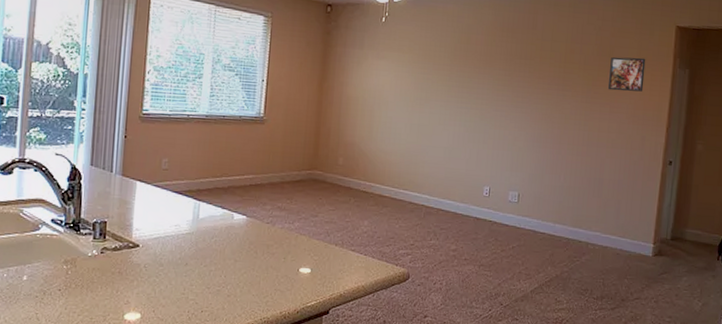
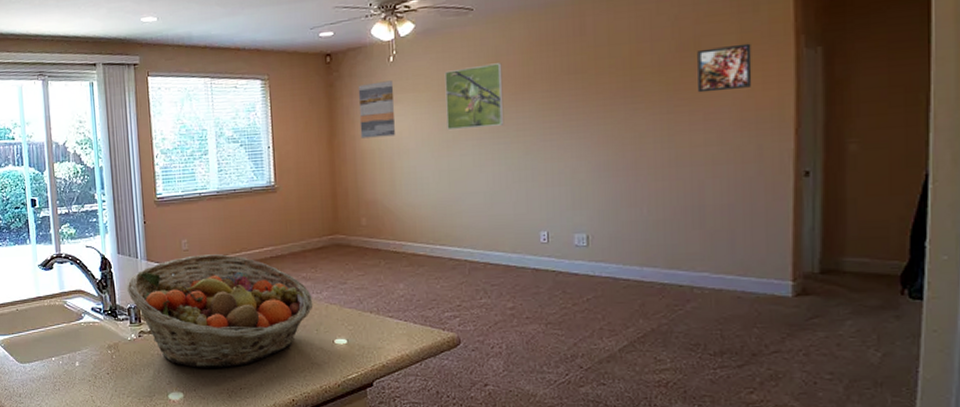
fruit basket: none [95,175,285,290] -> present [127,254,314,368]
wall art: none [348,37,383,88] -> present [358,80,395,139]
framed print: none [422,38,472,92] -> present [444,63,505,131]

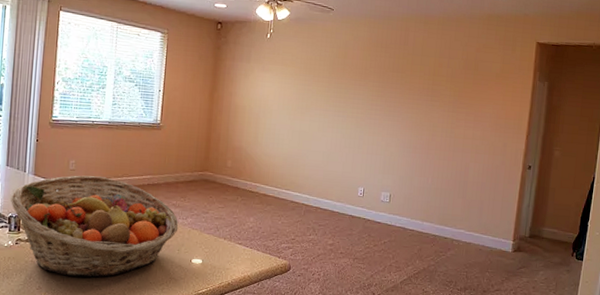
wall art: present [358,80,395,139] -> none [236,52,268,98]
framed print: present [444,63,505,131] -> none [303,53,349,102]
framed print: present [696,43,752,93] -> none [472,70,508,102]

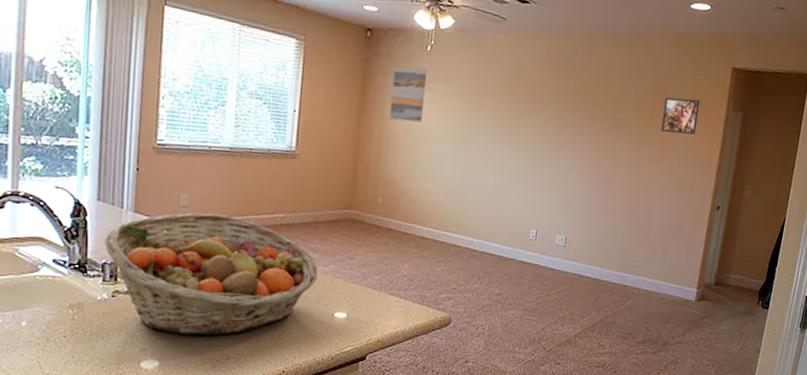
wall art: none [236,52,268,98] -> present [389,66,428,123]
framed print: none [472,70,508,102] -> present [660,97,700,135]

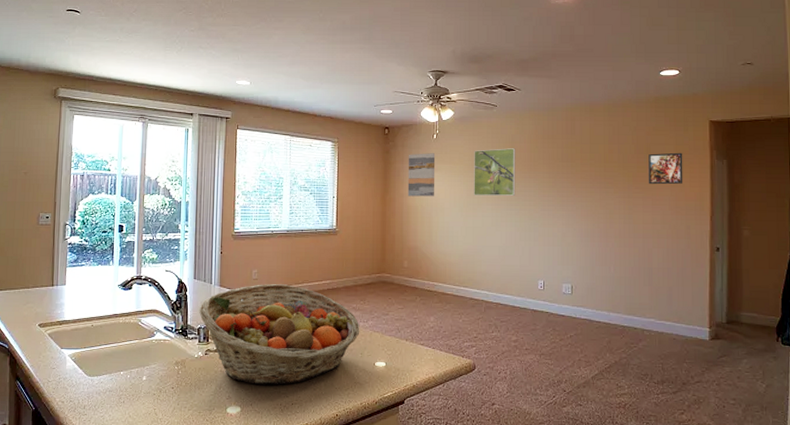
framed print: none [469,71,523,130] -> present [474,148,516,196]

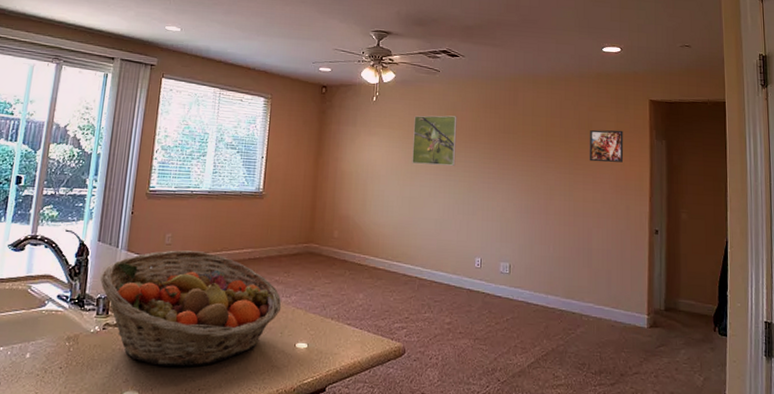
wall art: present [407,153,436,197] -> none [342,115,374,163]

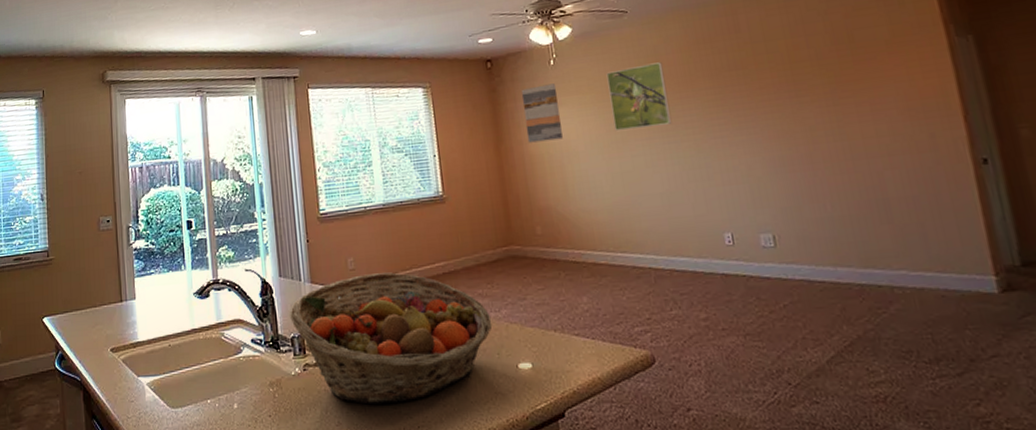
wall art: none [342,115,374,163] -> present [521,83,563,143]
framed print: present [589,129,624,162] -> none [852,34,912,84]

